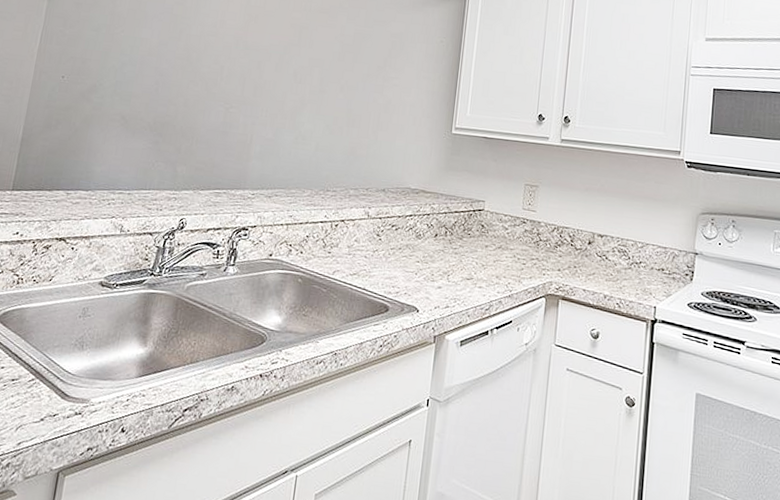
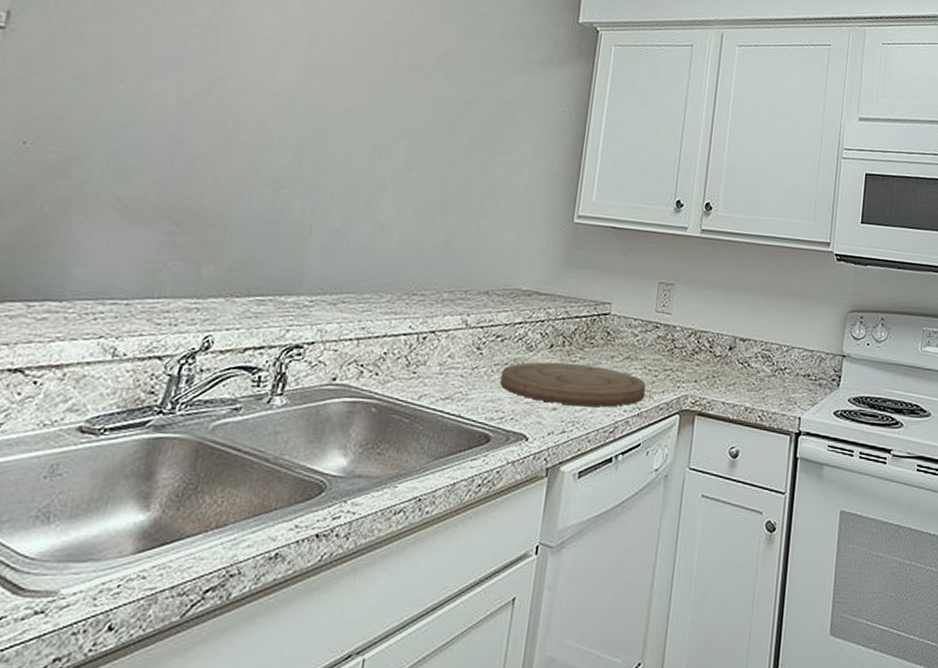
cutting board: none [395,248,516,288] -> present [500,362,646,407]

